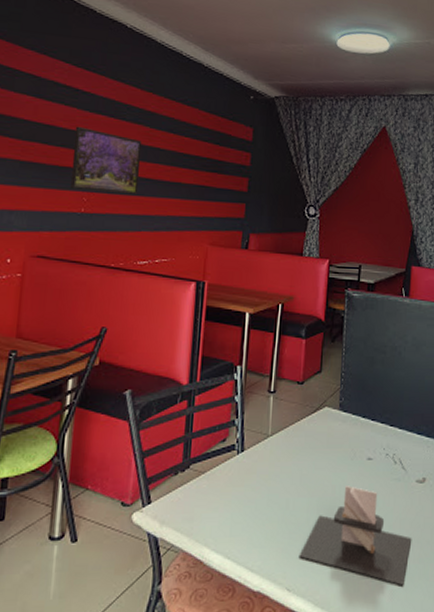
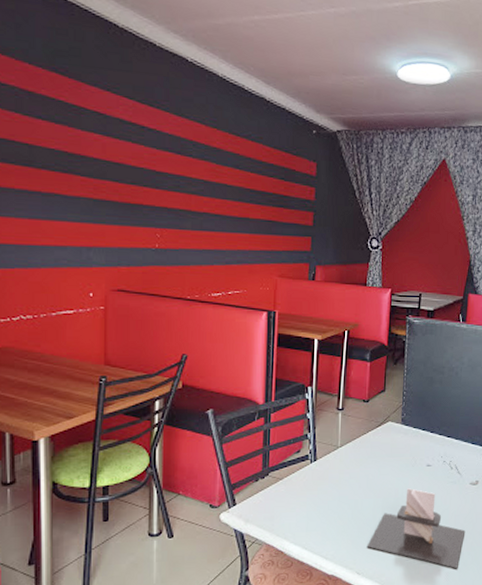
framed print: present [70,126,142,194] -> none [143,163,210,230]

